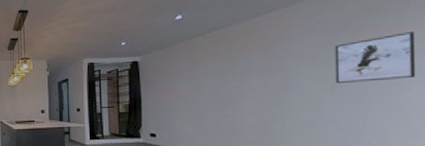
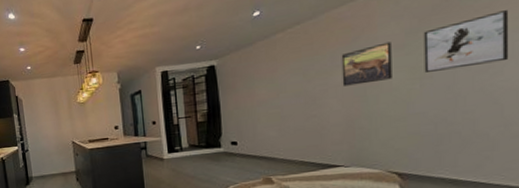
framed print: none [257,52,305,90] -> present [341,41,392,87]

